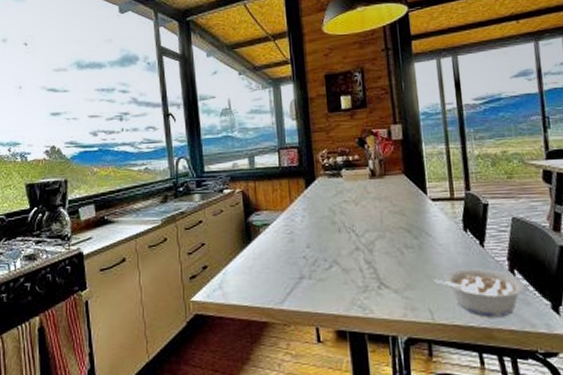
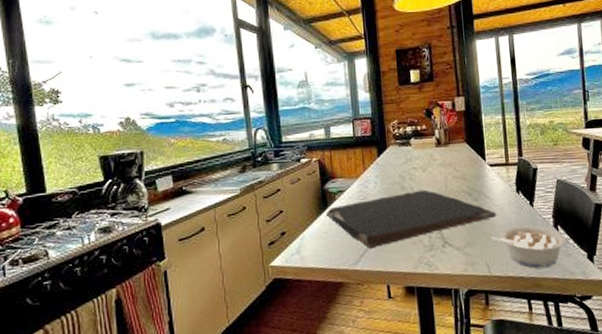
cutting board: none [249,225,441,287] -> present [325,189,497,249]

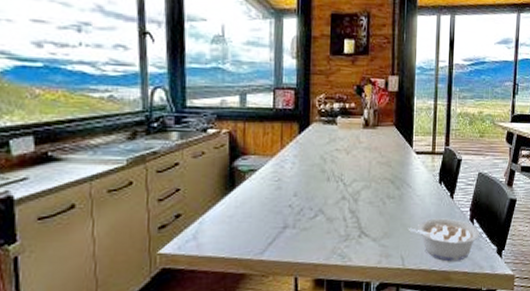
cutting board: present [325,189,497,249] -> none [232,174,417,237]

